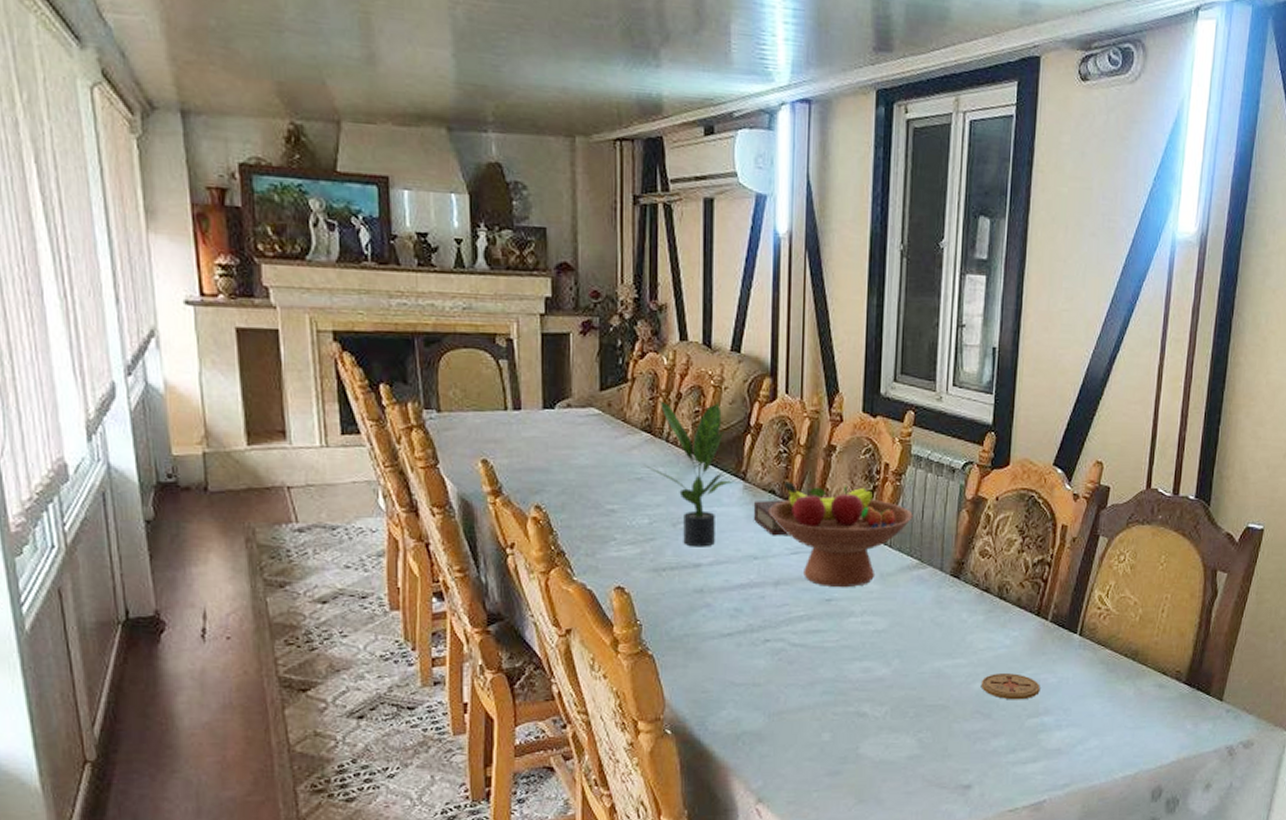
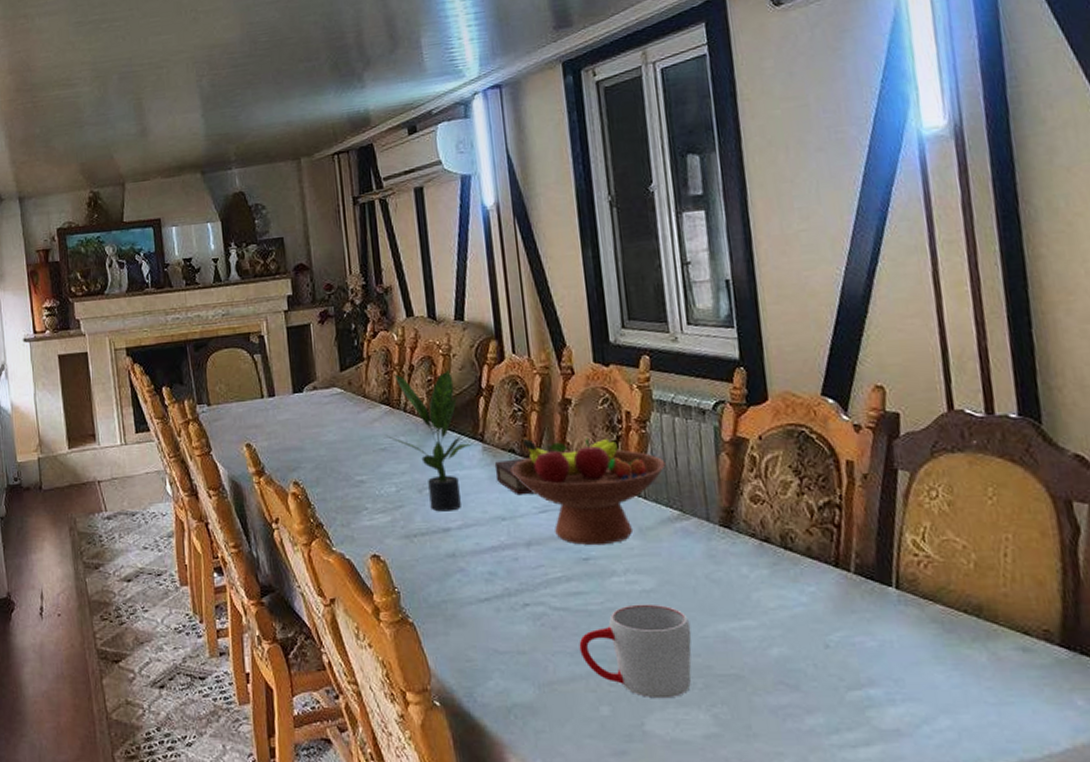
mug: none [811,642,912,726] -> present [579,604,692,699]
coaster: present [980,673,1040,700] -> none [779,636,858,668]

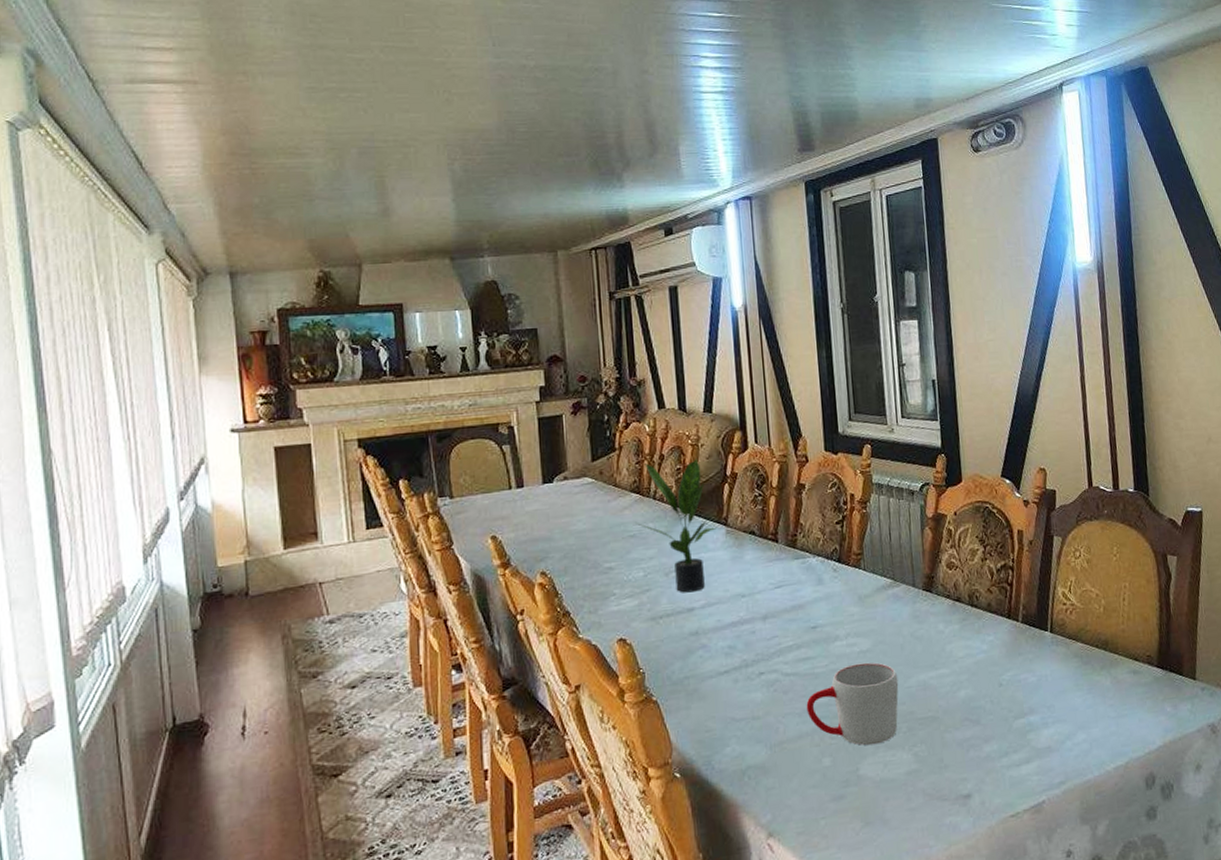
book: present [494,458,533,496] -> none [736,538,770,574]
fruit bowl: present [510,437,666,546] -> none [750,518,882,615]

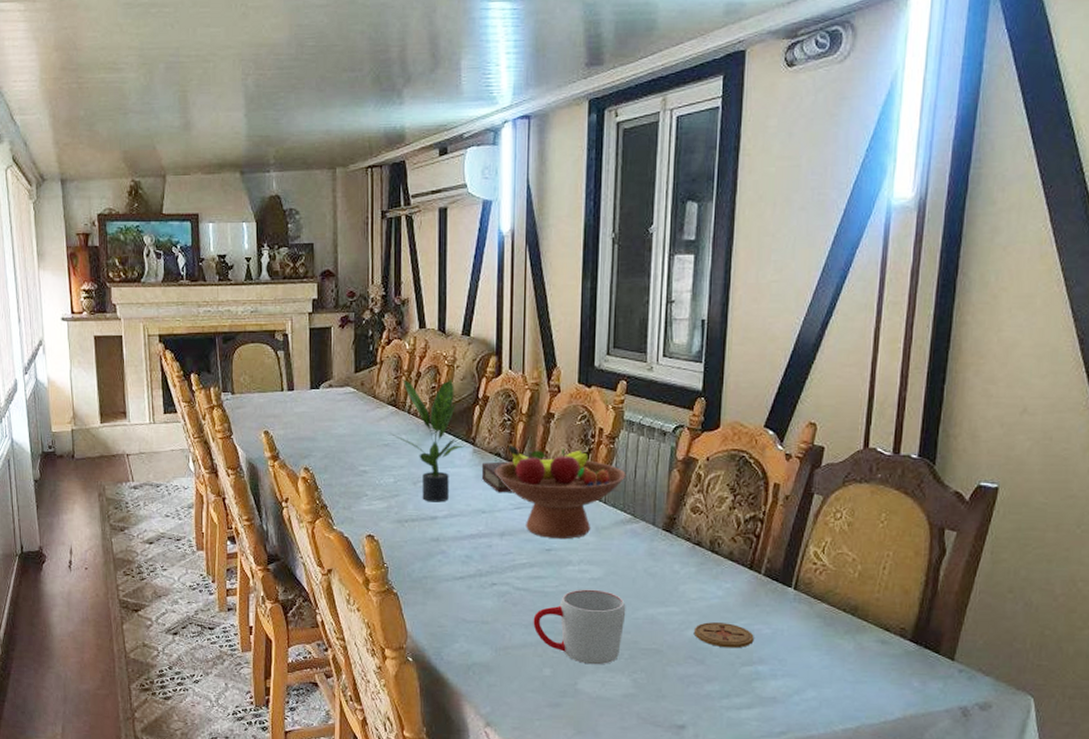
book: none [736,538,770,574] -> present [481,461,512,493]
fruit bowl: none [750,518,882,615] -> present [495,446,626,540]
coaster: none [965,677,1022,704] -> present [693,622,754,649]

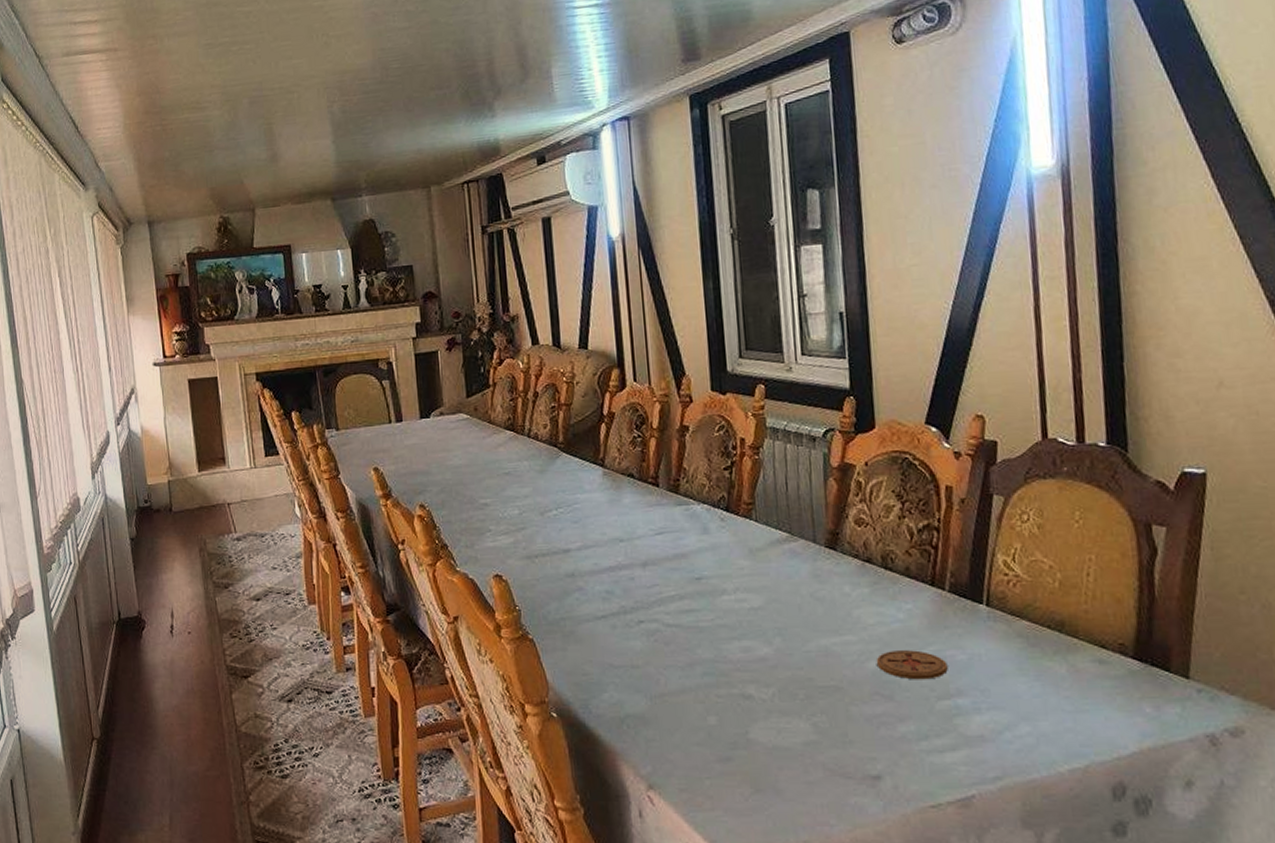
potted plant: present [390,378,464,502] -> none [510,396,593,534]
book: present [481,461,512,493] -> none [613,482,650,518]
fruit bowl: present [495,446,626,540] -> none [629,463,777,566]
mug: present [533,589,626,665] -> none [689,620,796,709]

